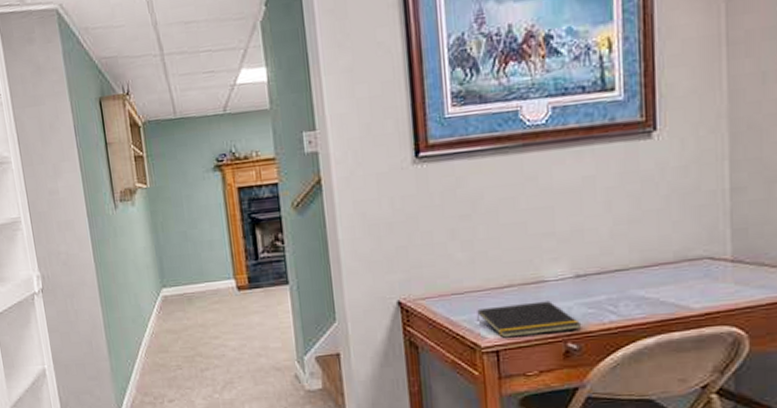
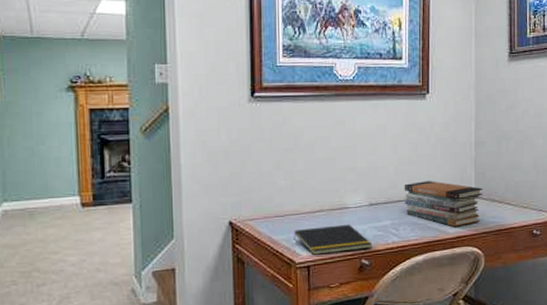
book stack: none [623,243,745,301] -> present [404,181,483,227]

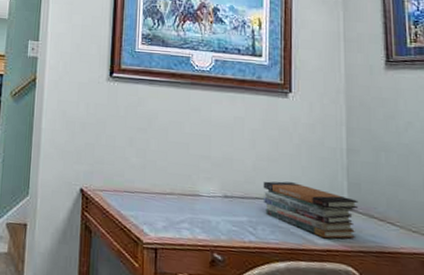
notepad: present [293,224,373,255] -> none [141,208,227,244]

